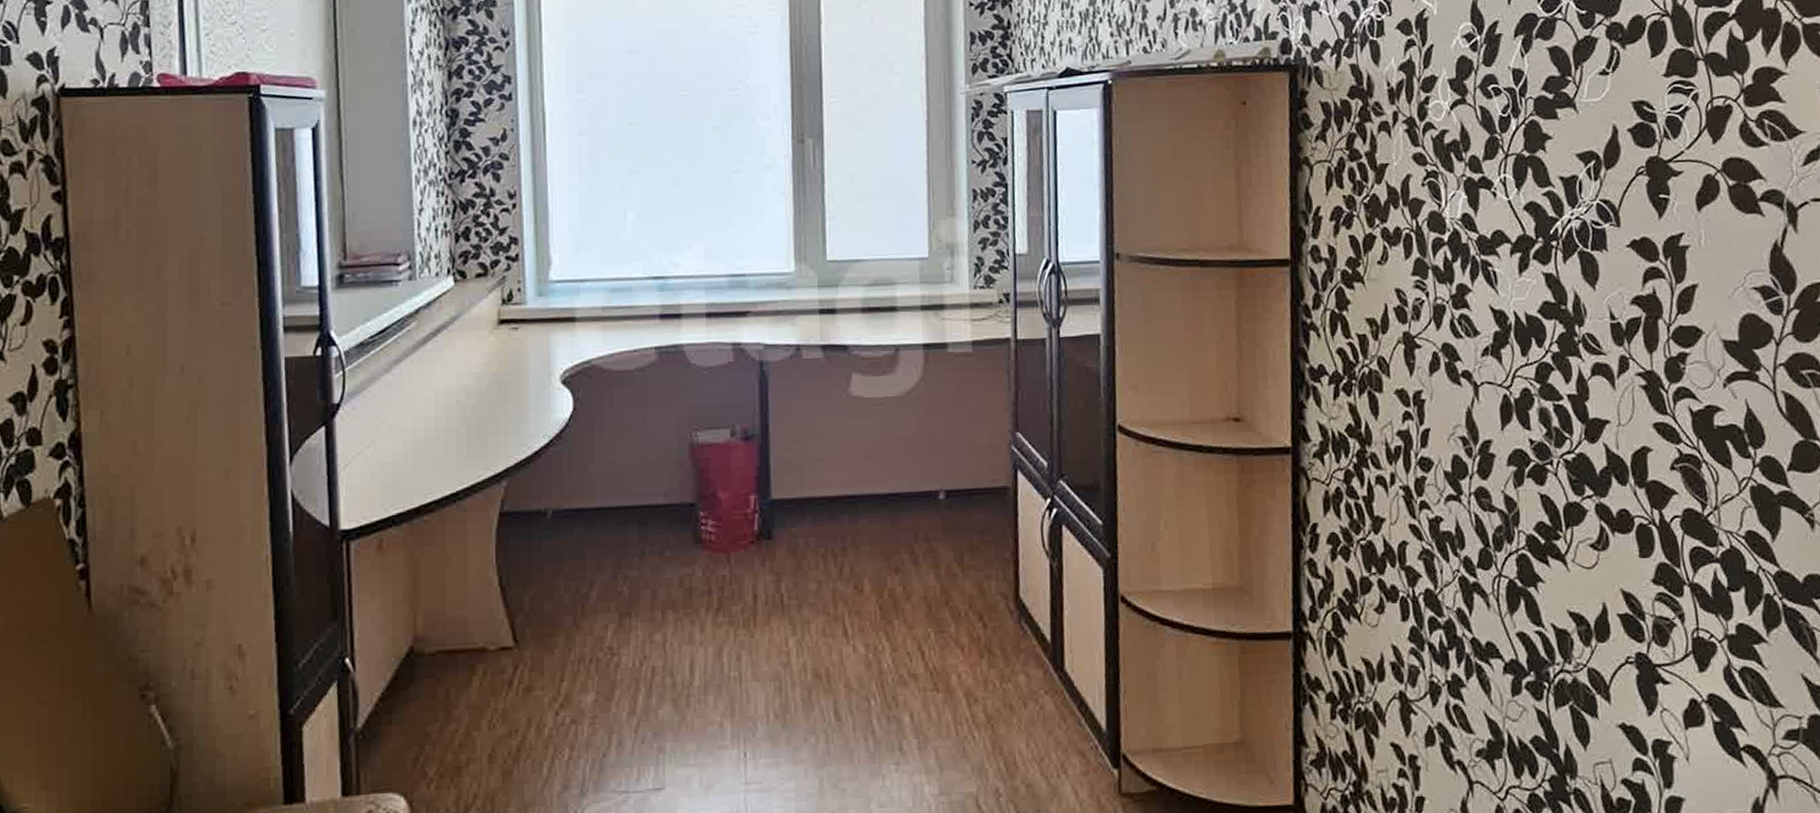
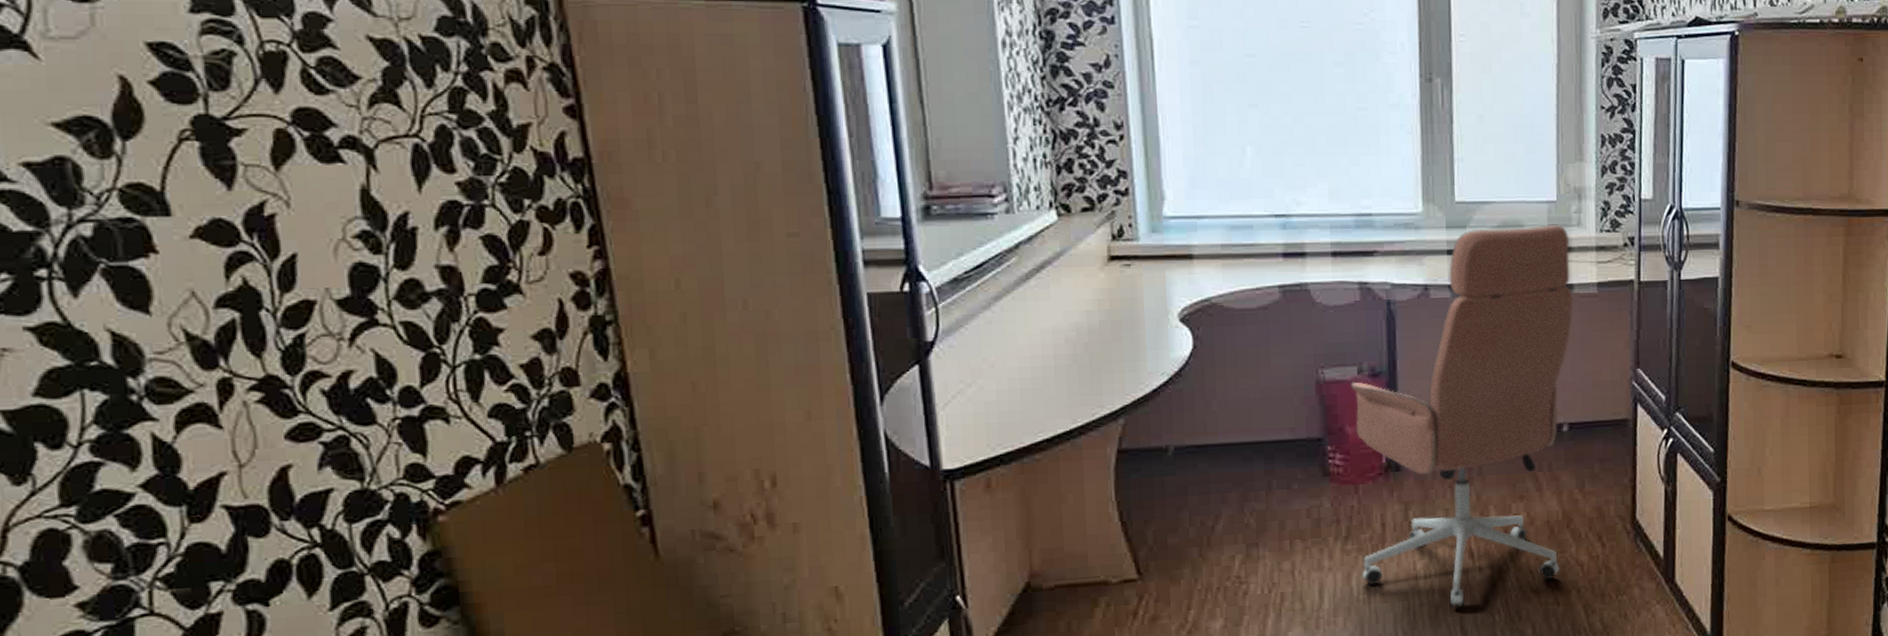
office chair: none [724,281,947,690] -> present [1351,224,1573,608]

